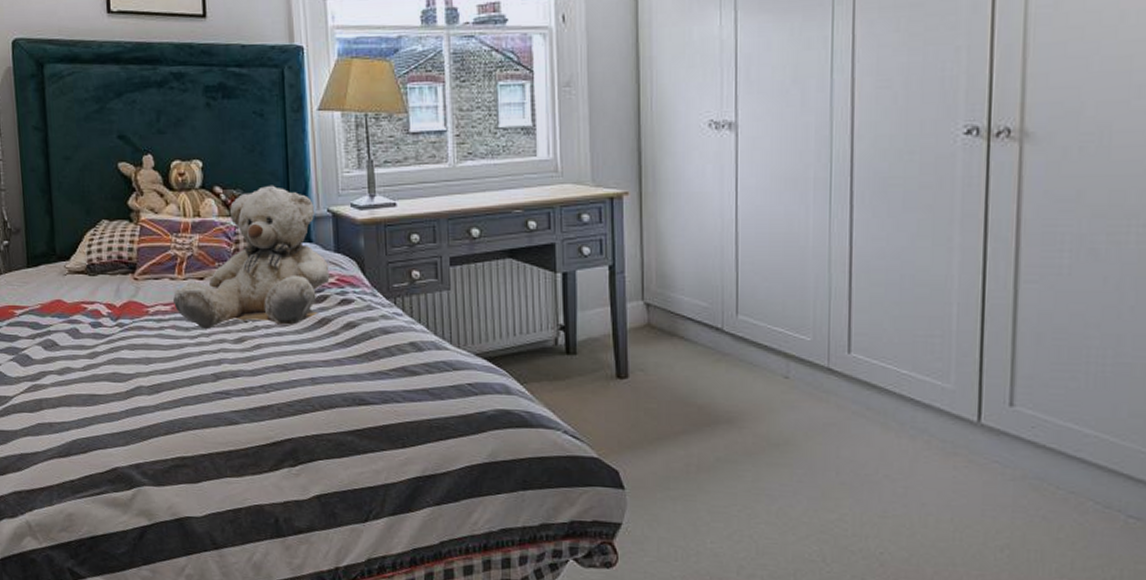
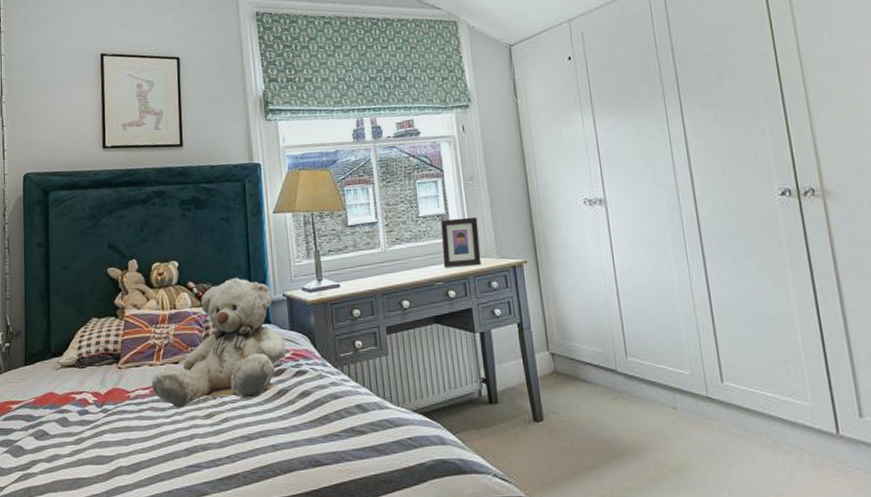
picture frame: none [524,133,572,194] -> present [440,217,482,269]

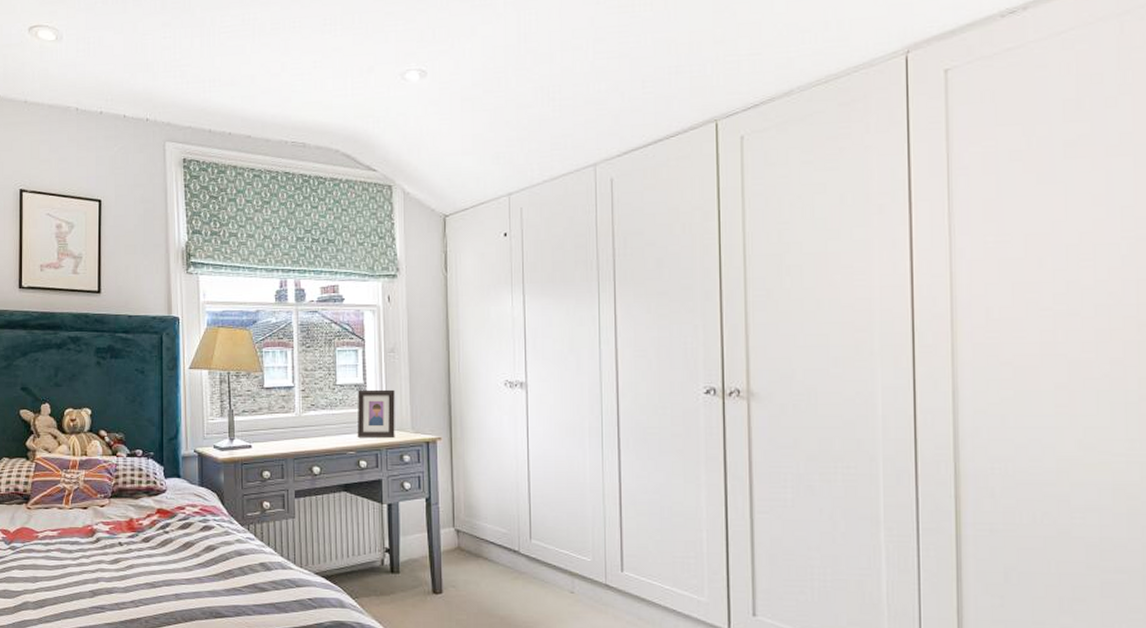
teddy bear: present [151,277,286,408] -> none [59,429,194,551]

